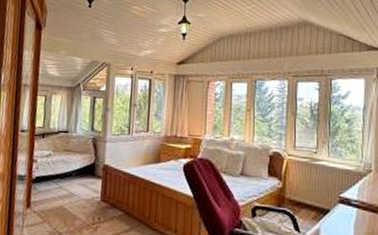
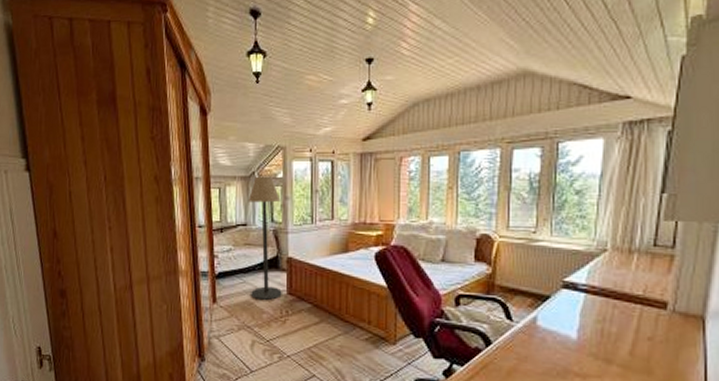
floor lamp: none [65,87,102,208] -> present [249,176,282,301]

